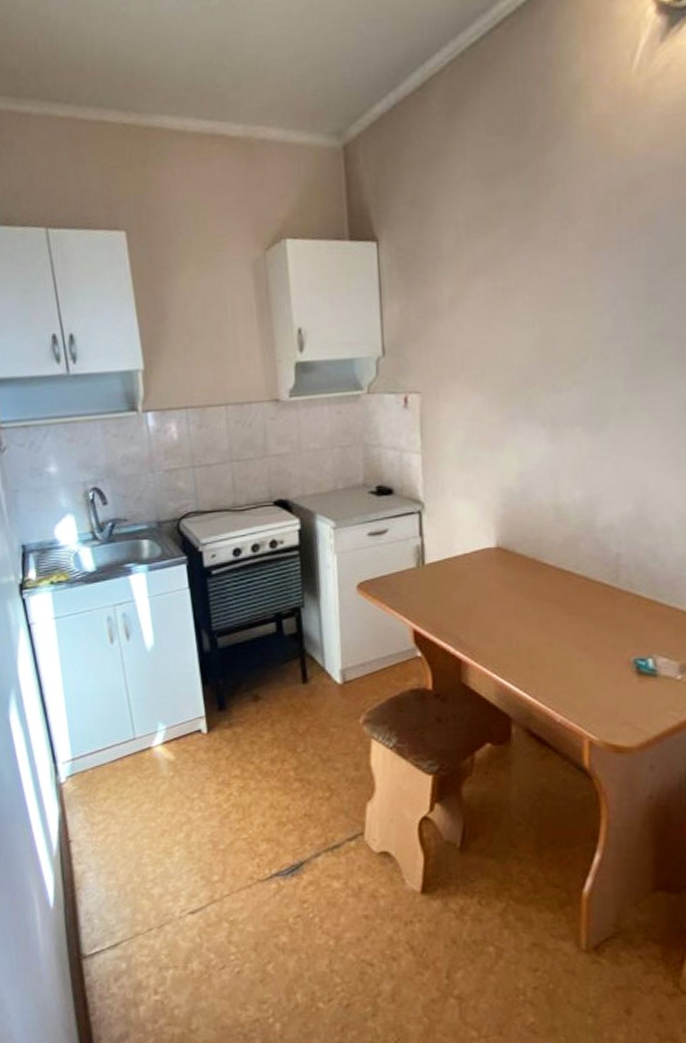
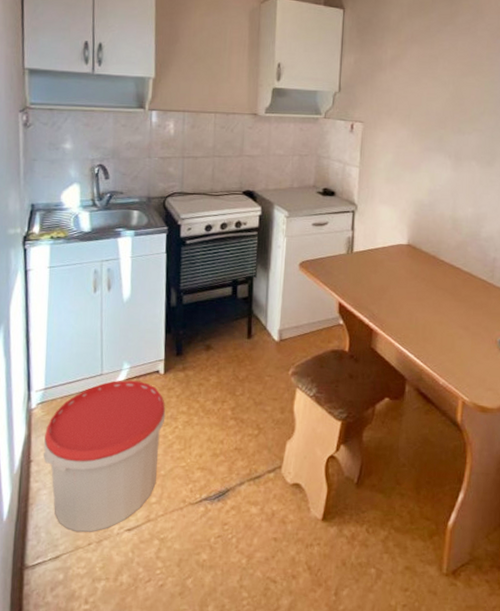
bucket: none [80,743,217,918] -> present [43,380,166,533]

